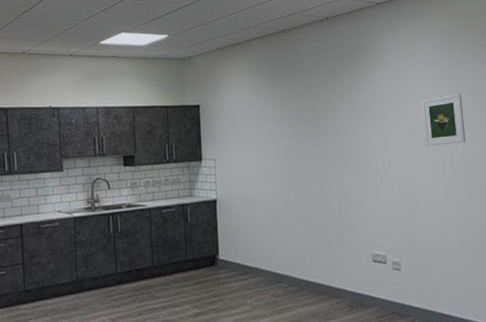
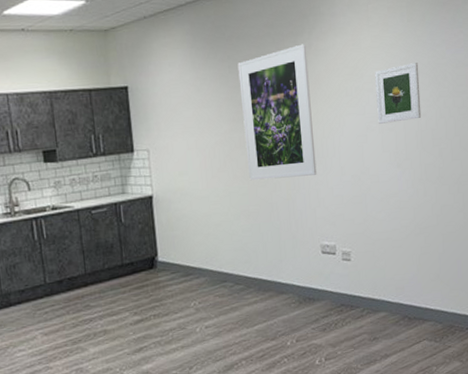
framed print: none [296,75,368,191] -> present [237,44,317,181]

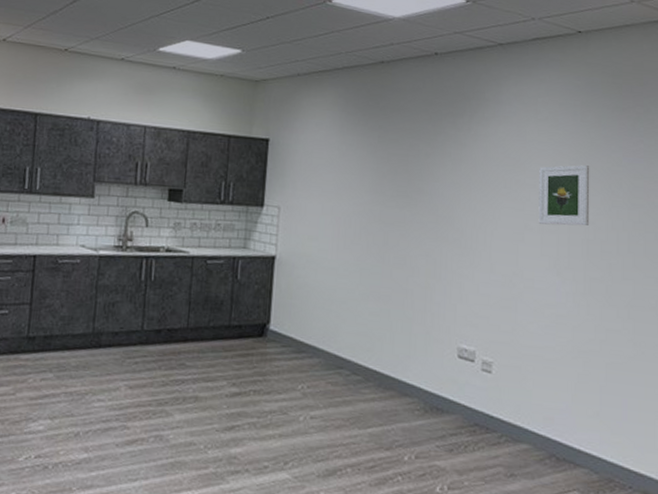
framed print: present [237,44,317,181] -> none [385,126,466,267]

